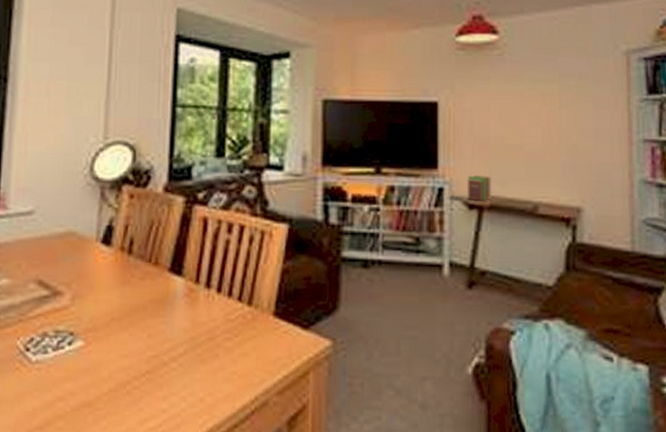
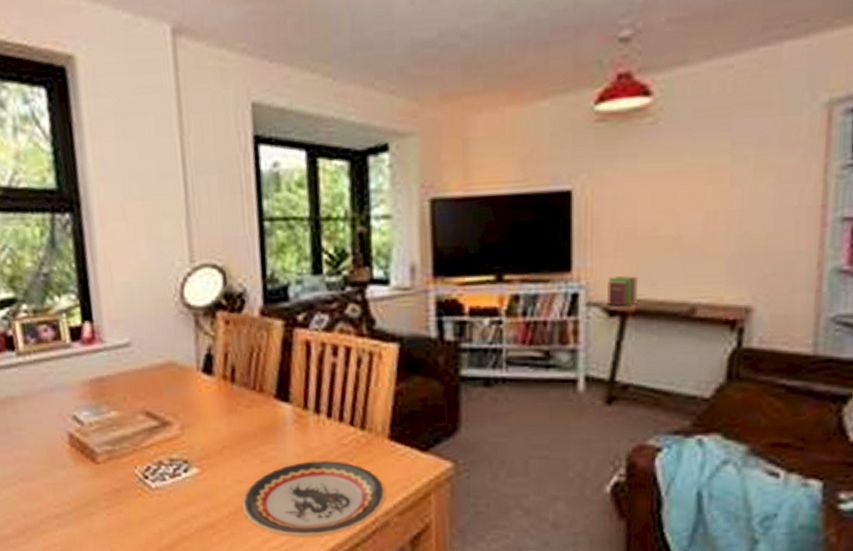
plate: none [123,336,267,418] -> present [241,461,386,538]

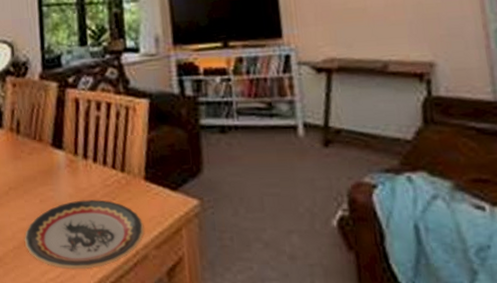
books: present [607,276,637,306] -> none [312,40,338,65]

